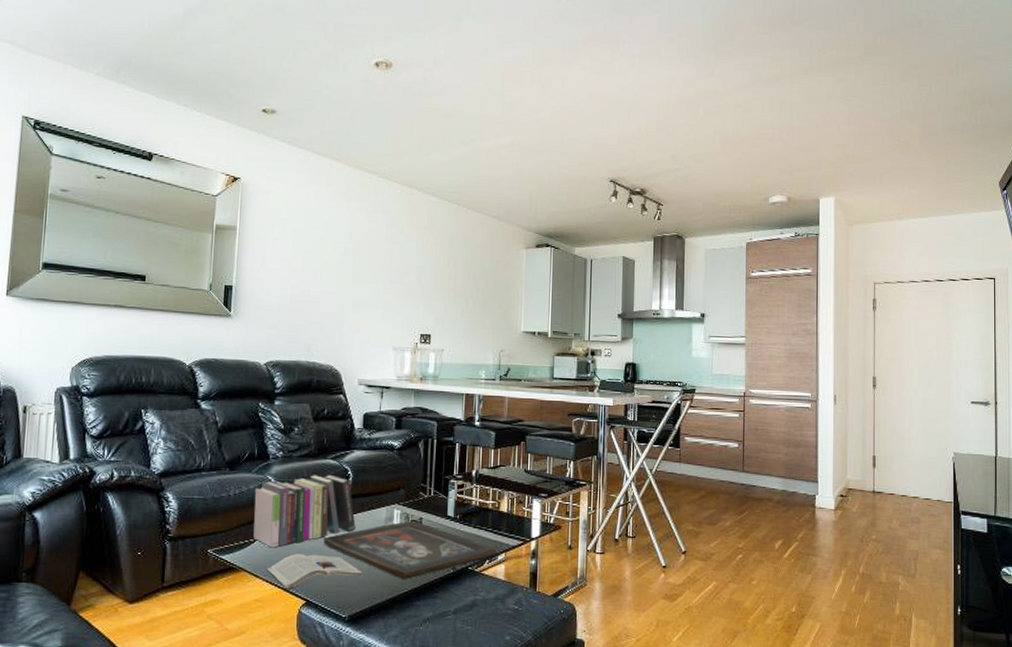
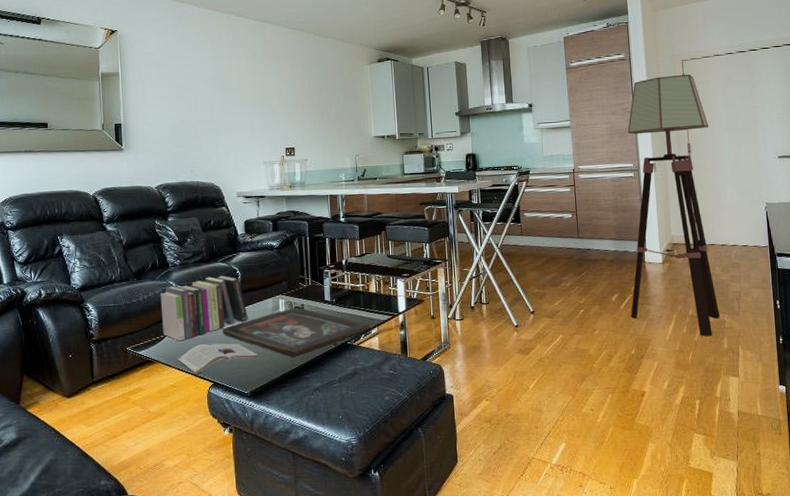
floor lamp: none [795,298,898,599] -> present [627,74,721,337]

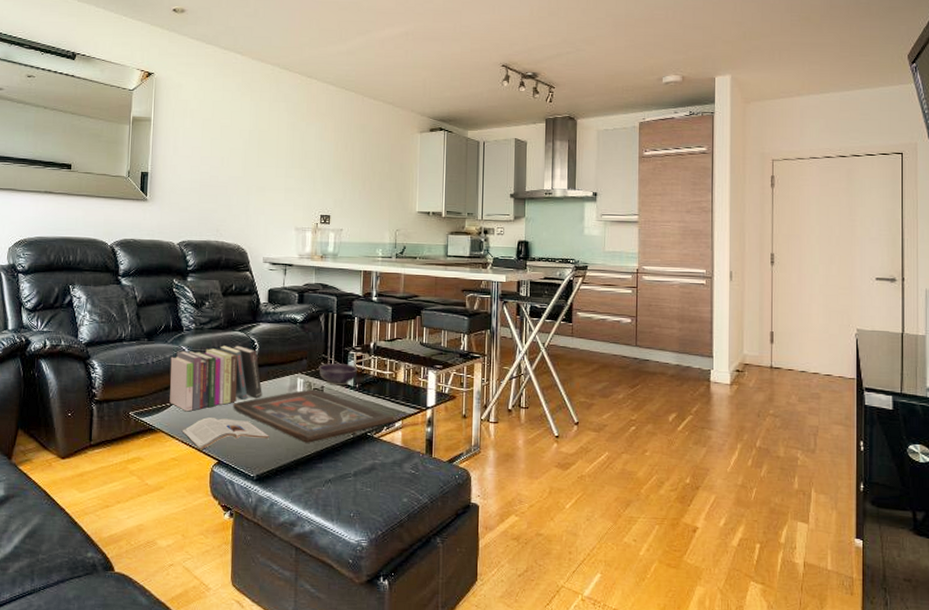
bowl: none [297,281,333,302] -> present [318,363,357,386]
floor lamp: present [627,74,721,337] -> none [689,175,798,473]

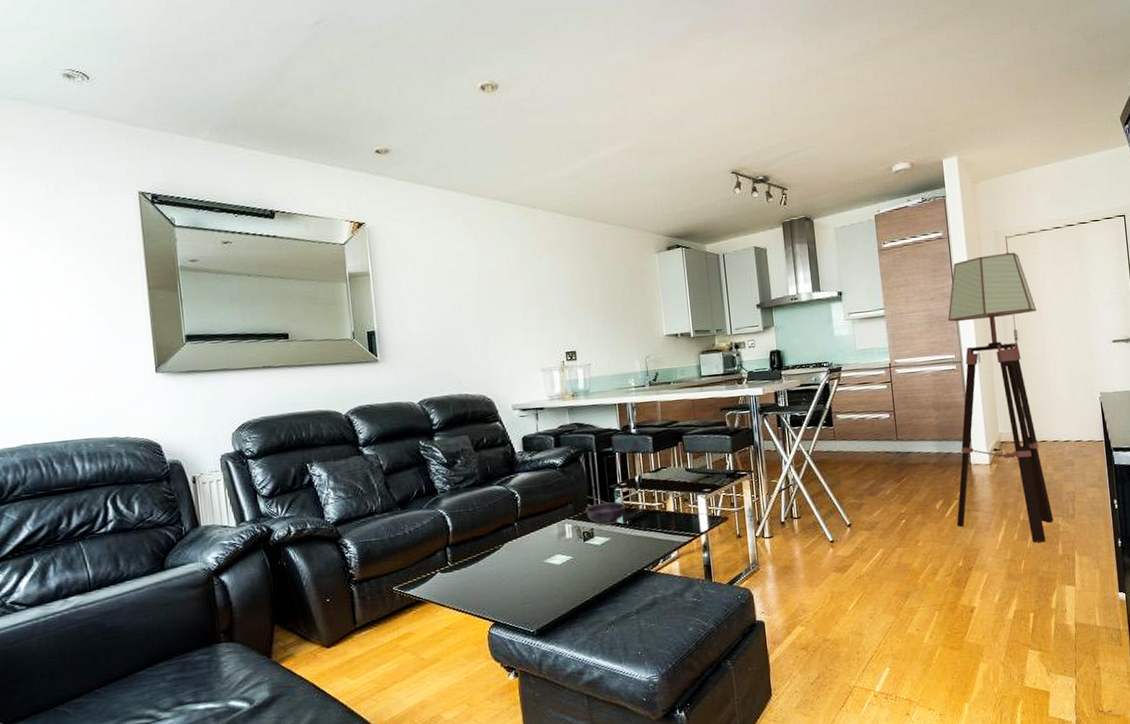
books: present [170,345,262,412] -> none [428,499,531,577]
magazine: present [183,417,270,450] -> none [452,576,545,614]
religious icon: present [233,389,395,443] -> none [502,532,670,589]
floor lamp: none [689,175,798,473] -> present [948,252,1054,543]

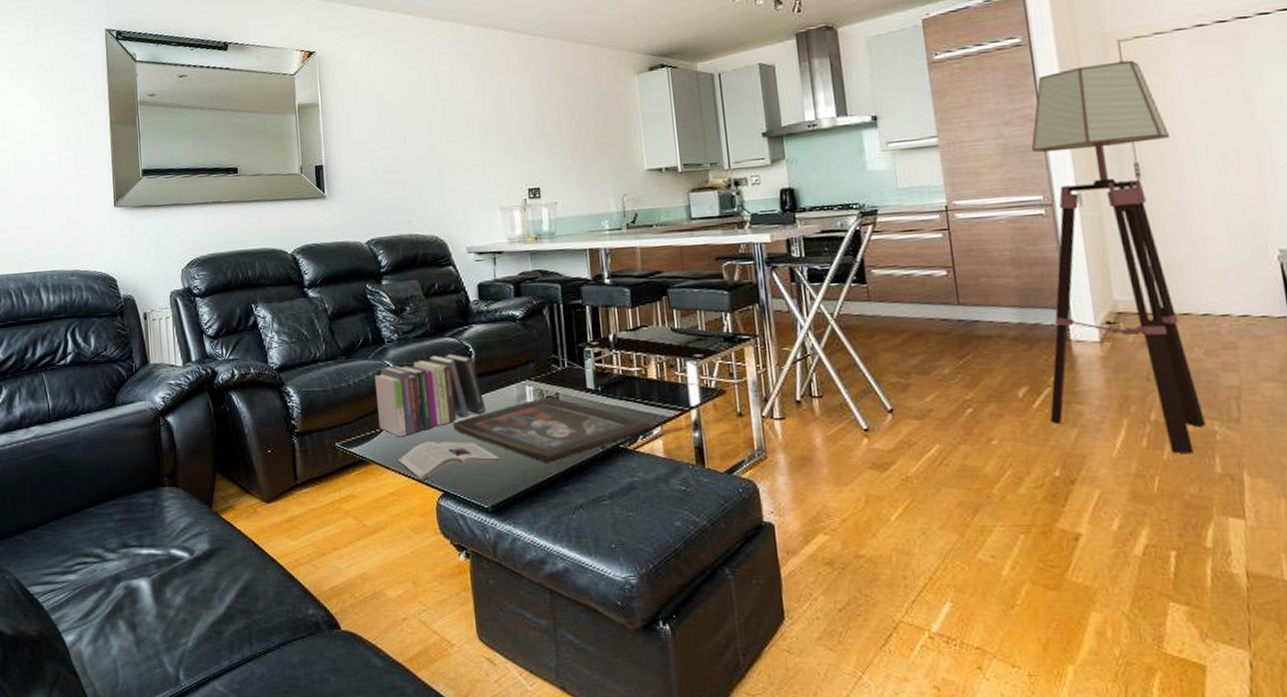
books: none [428,499,531,577] -> present [374,353,486,437]
magazine: none [452,576,545,614] -> present [398,441,502,481]
religious icon: none [502,532,670,589] -> present [453,397,651,463]
bowl: present [585,502,626,526] -> none [549,363,598,391]

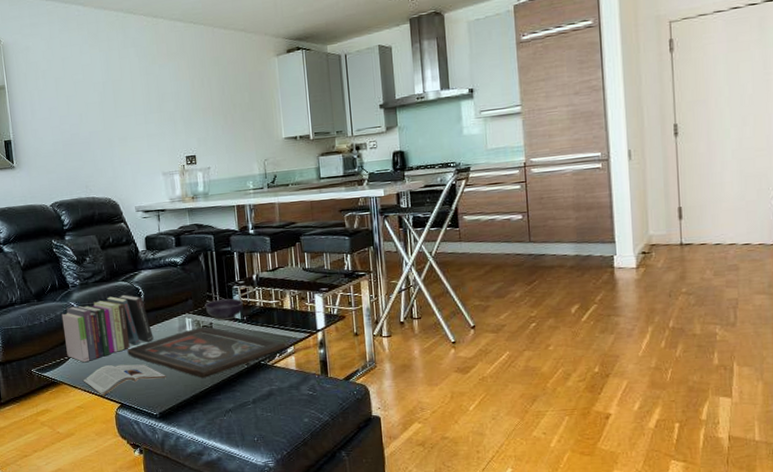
bowl: none [549,363,598,391] -> present [205,298,244,321]
floor lamp: present [1031,60,1207,454] -> none [594,38,711,351]

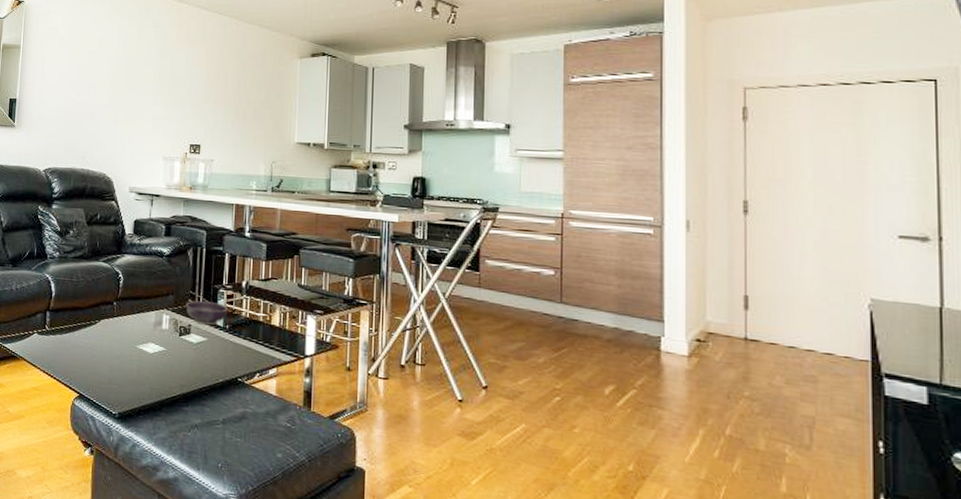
books: present [61,294,154,363] -> none [32,276,126,341]
magazine: present [84,364,167,396] -> none [44,348,133,382]
religious icon: present [127,326,286,378] -> none [95,327,268,384]

